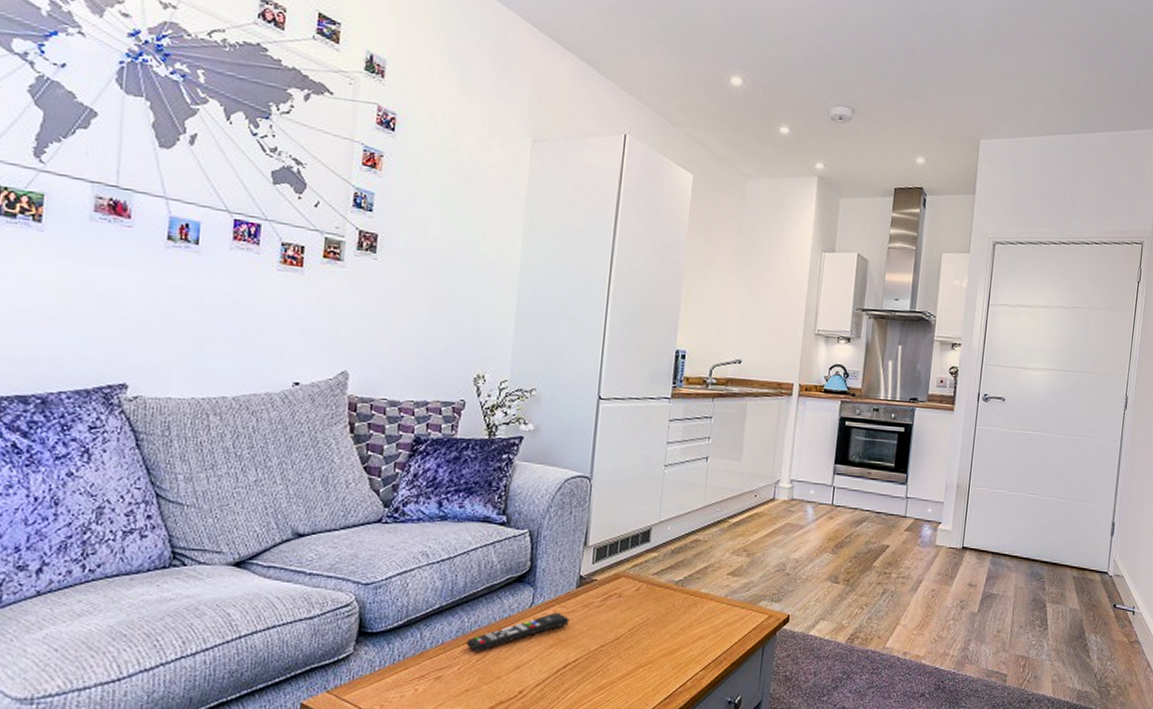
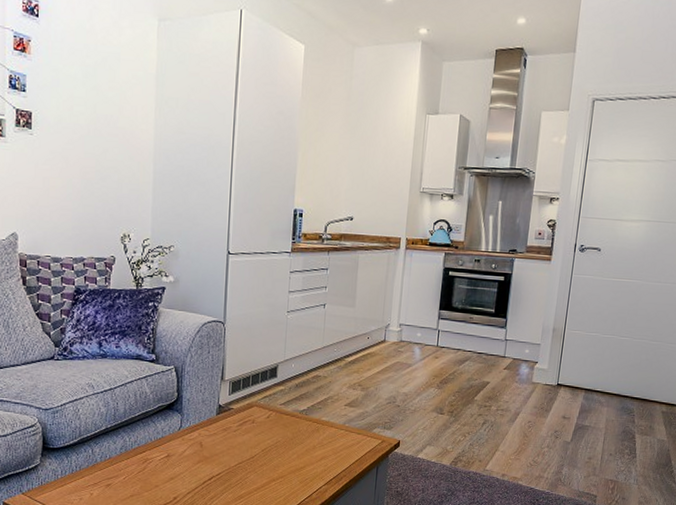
remote control: present [465,612,570,652] -> none [128,434,212,466]

